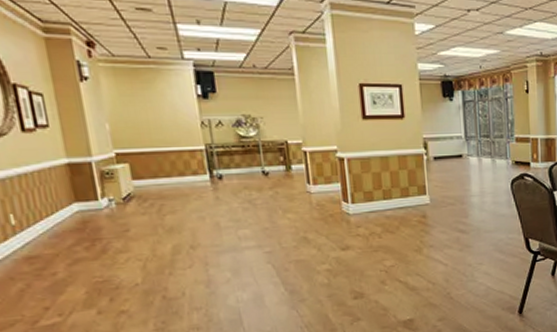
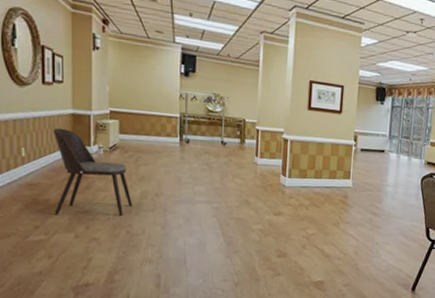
dining chair: none [45,183,164,290] -> present [53,128,132,215]

